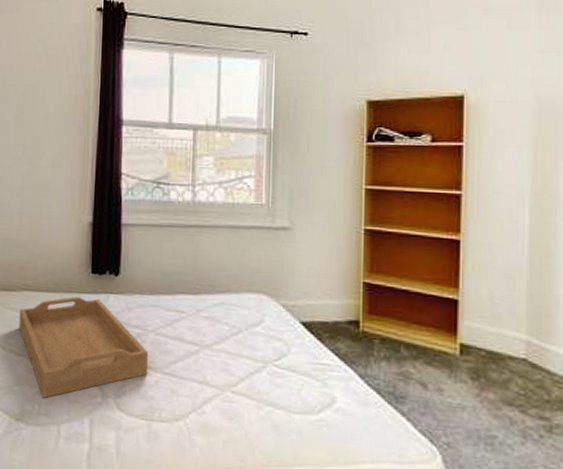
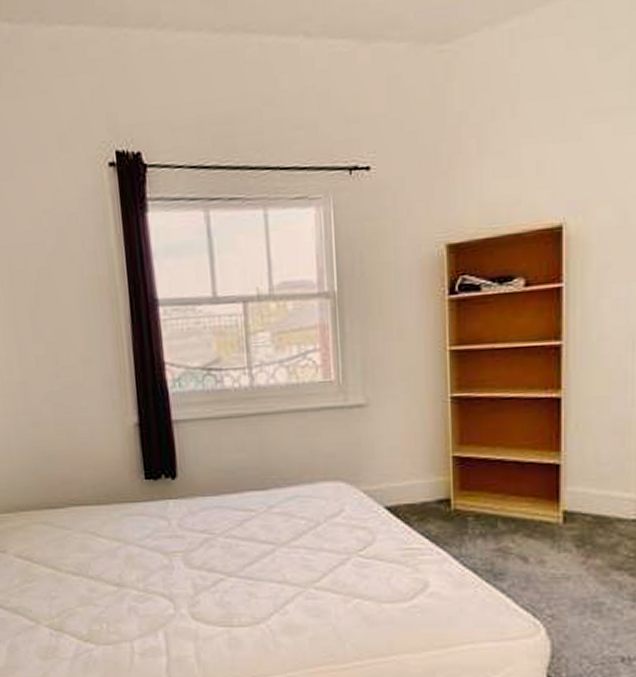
serving tray: present [19,296,149,399] -> none [70,506,222,617]

